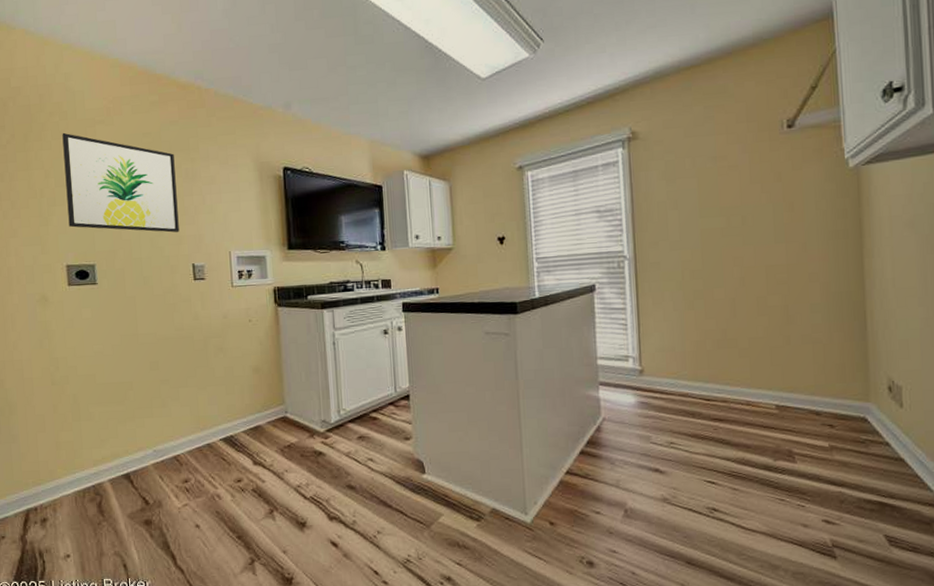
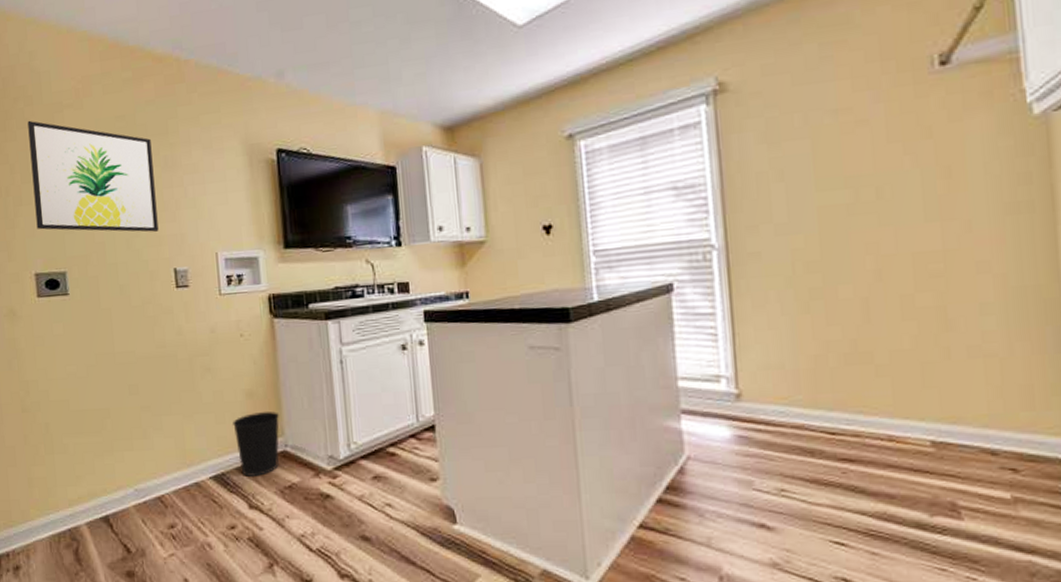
wastebasket: none [241,384,282,439] -> present [233,412,280,478]

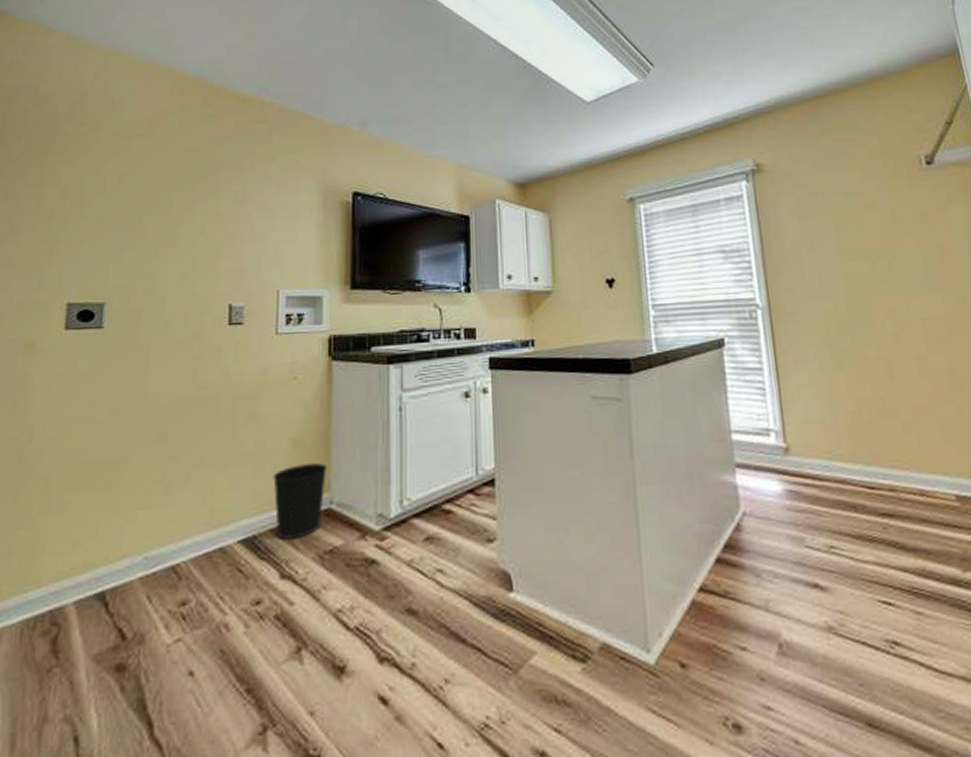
wall art: present [27,120,159,232] -> none [79,145,223,266]

